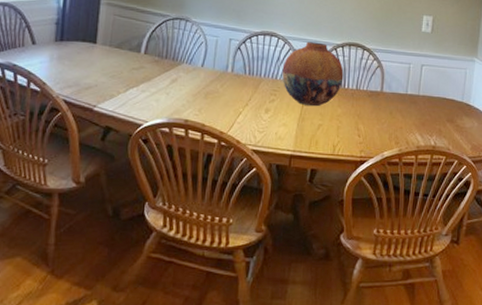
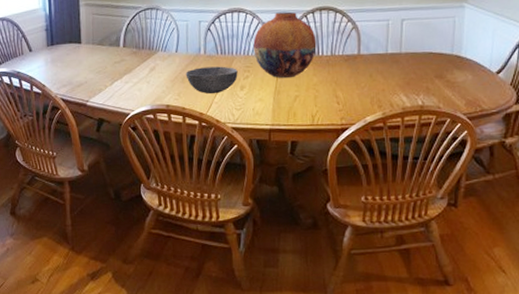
bowl: none [209,85,264,114] -> present [185,66,238,94]

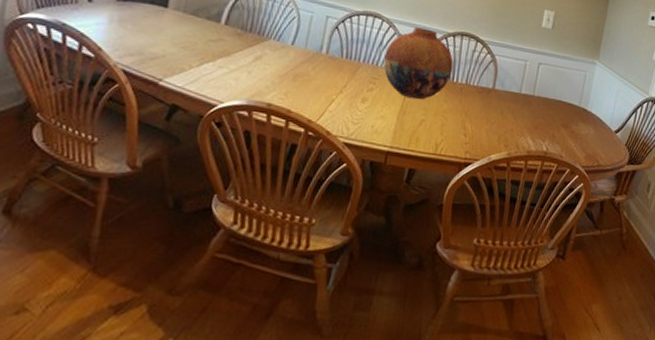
bowl: present [185,66,238,94] -> none [298,67,362,102]

